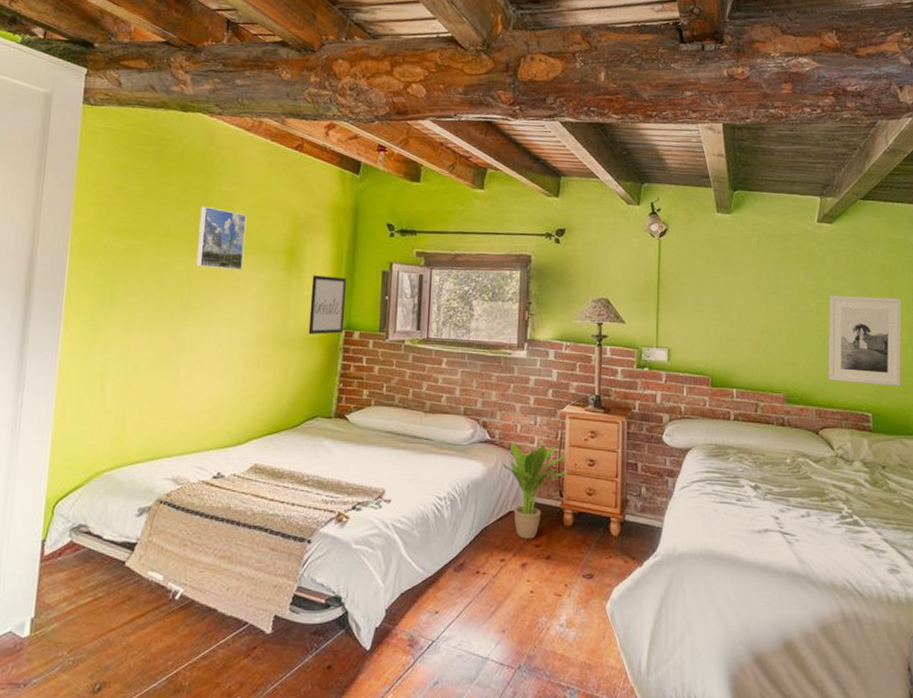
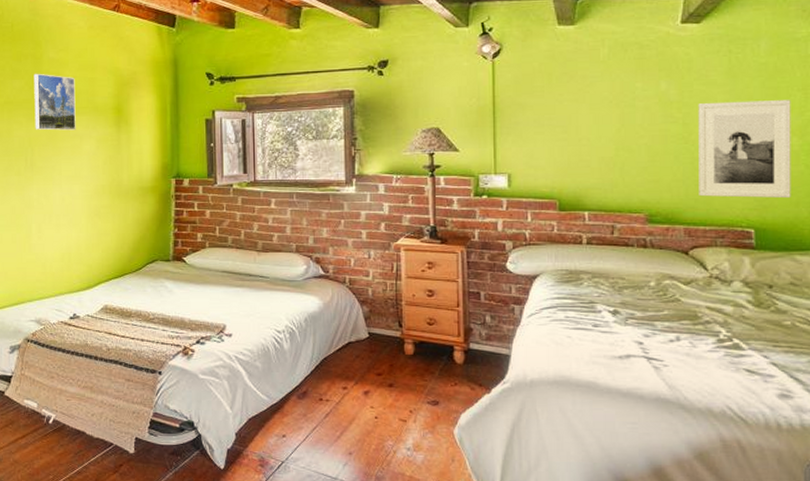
wall art: present [308,275,346,335] -> none [140,128,173,185]
potted plant: present [502,442,571,539] -> none [338,277,409,368]

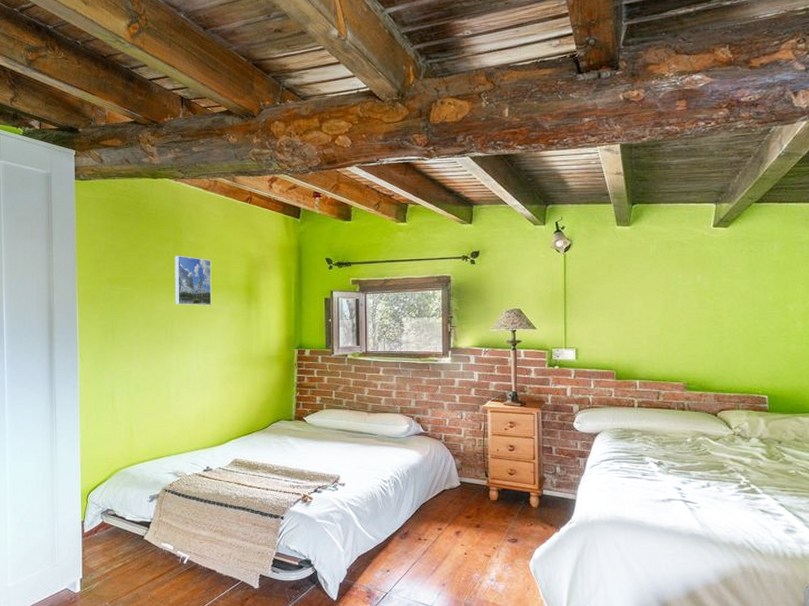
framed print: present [698,100,791,198] -> none [726,291,796,370]

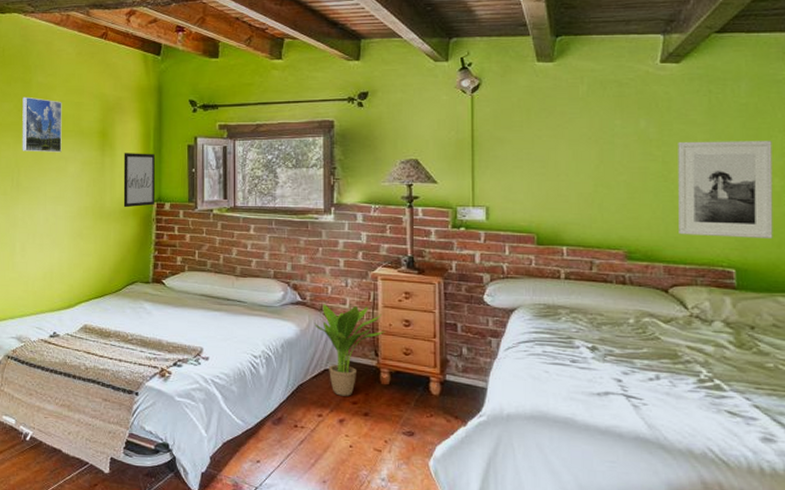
wall art: none [268,305,296,355] -> present [123,153,155,208]
potted plant: none [435,434,494,512] -> present [315,304,385,396]
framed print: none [726,291,796,370] -> present [678,141,773,238]

